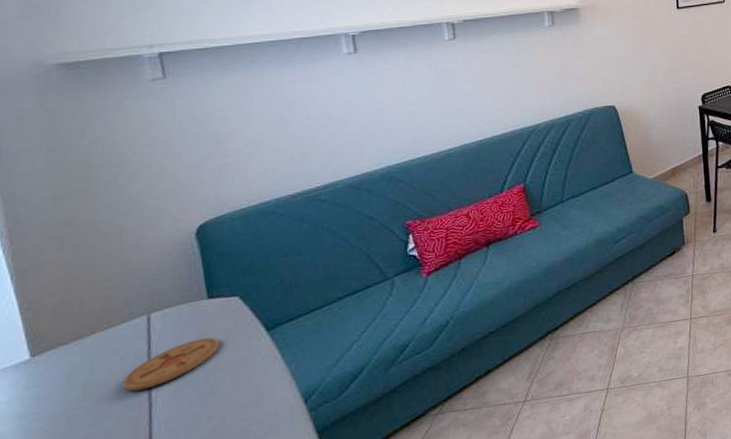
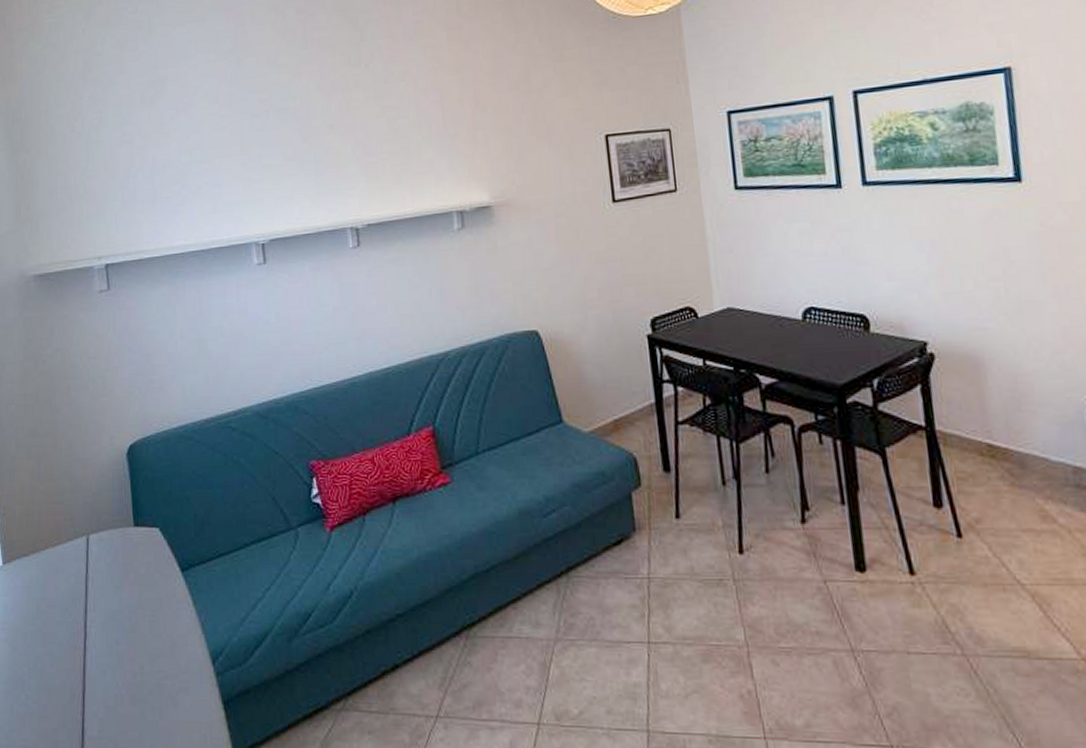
coaster: present [122,337,220,392] -> none [65,569,142,617]

